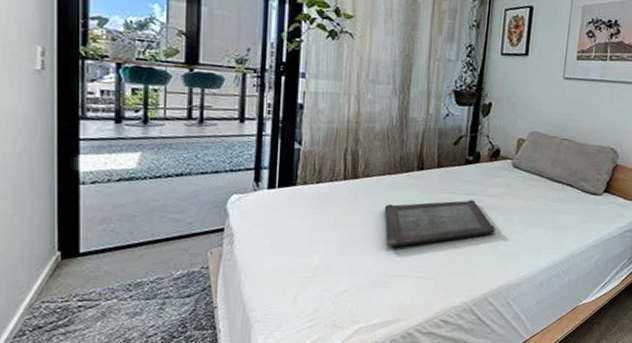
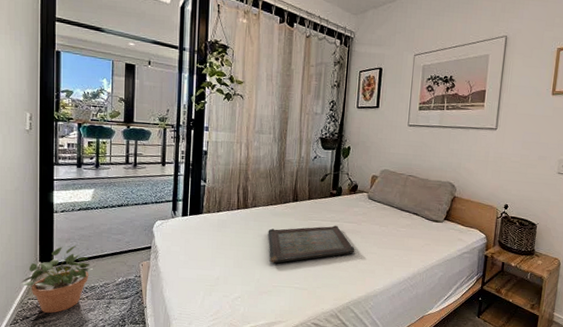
potted plant: none [29,227,139,320] -> present [20,245,93,313]

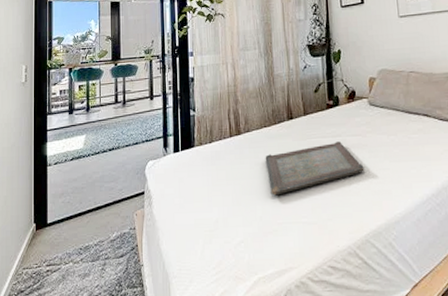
potted plant: present [20,245,93,313] -> none [15,199,86,283]

